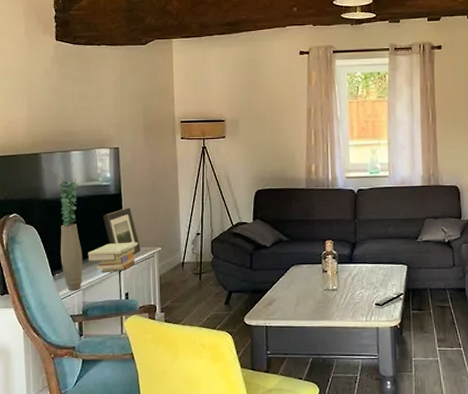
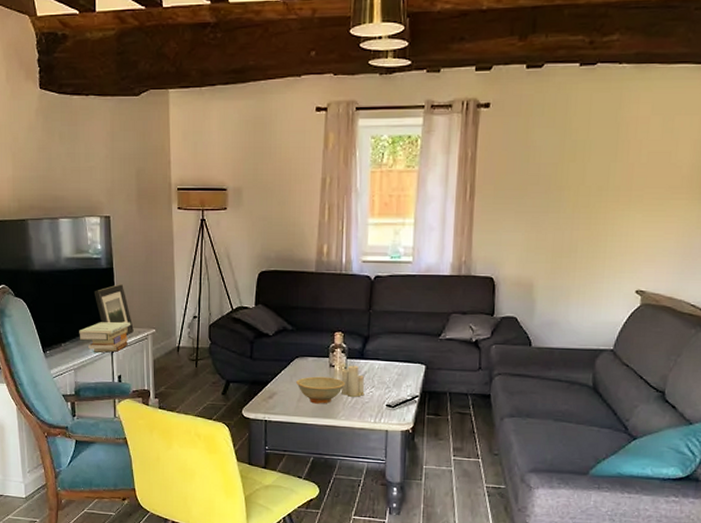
vase: present [58,176,83,291] -> none [47,246,75,370]
dish: none [293,281,338,307] -> present [296,376,346,404]
candle: none [333,268,355,299] -> present [341,364,365,397]

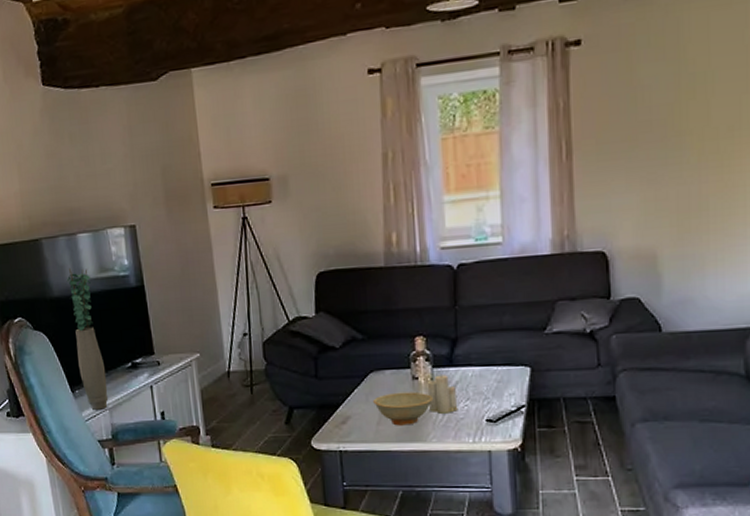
vase: none [47,246,75,370] -> present [66,267,109,411]
books: present [79,321,131,353] -> none [110,347,171,387]
picture frame: present [93,284,134,335] -> none [124,303,174,363]

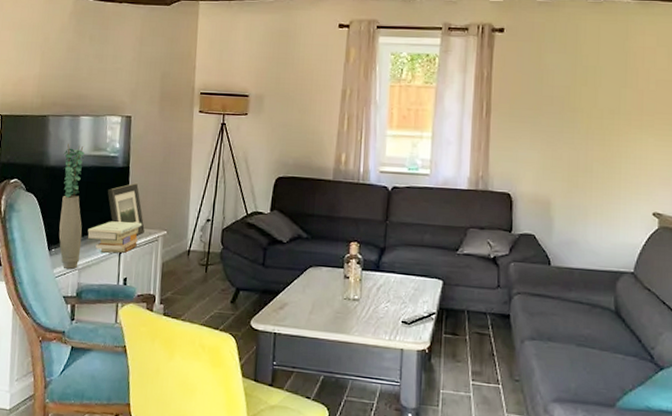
books: none [110,347,171,387] -> present [87,221,143,254]
picture frame: none [124,303,174,363] -> present [107,183,145,236]
dish: present [373,392,434,426] -> none [309,287,360,318]
candle: present [427,373,458,414] -> none [355,276,380,312]

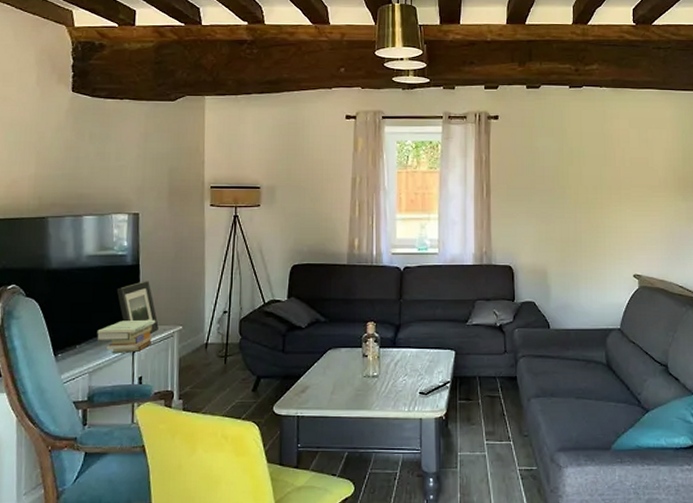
vase: present [59,143,85,270] -> none [65,244,91,374]

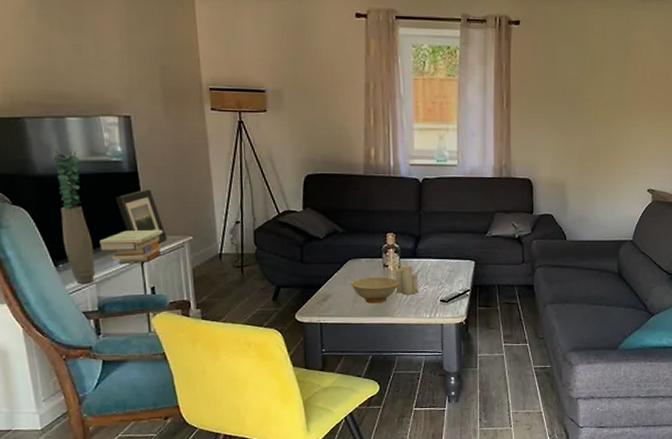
vase: none [65,244,91,374] -> present [52,148,96,285]
dish: none [329,367,379,396] -> present [350,277,400,304]
candle: none [374,353,398,386] -> present [395,263,419,295]

